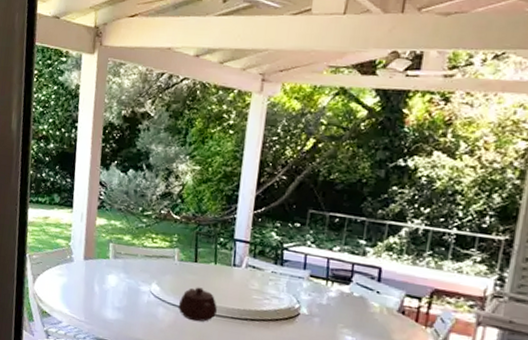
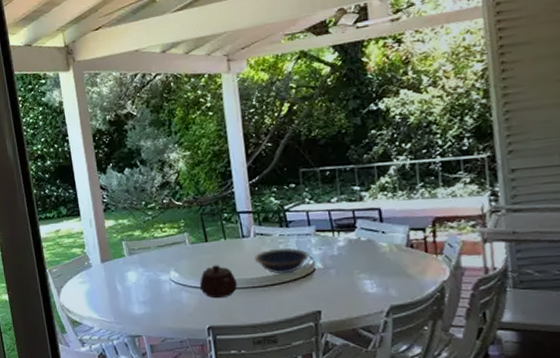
bowl: none [241,284,296,312] -> present [255,248,309,274]

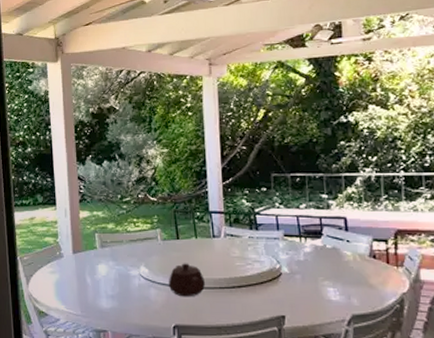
bowl: present [255,248,309,274] -> none [224,250,276,277]

